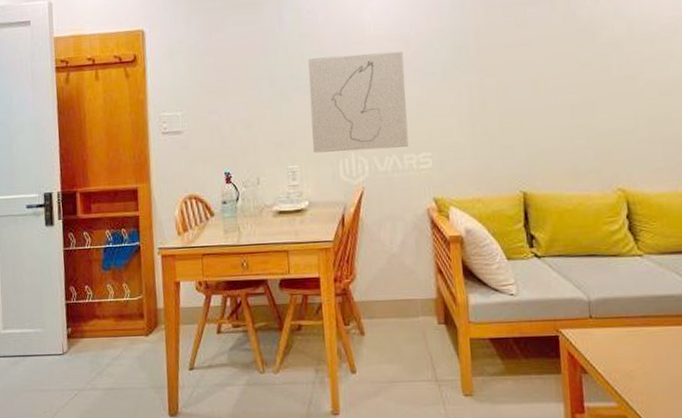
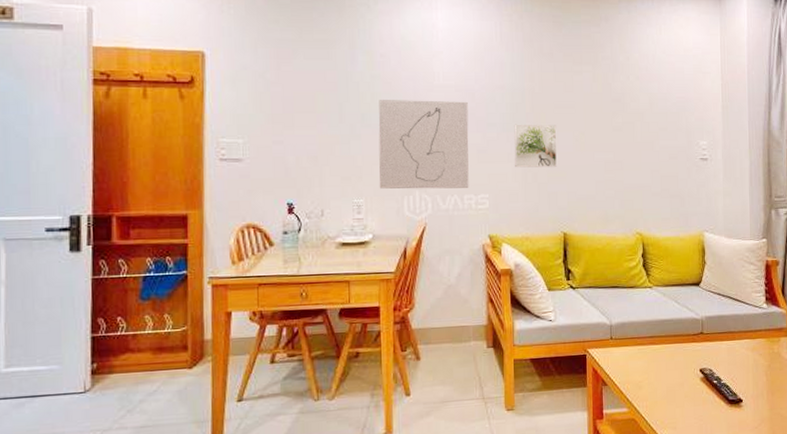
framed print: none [457,67,511,120] -> present [514,124,557,168]

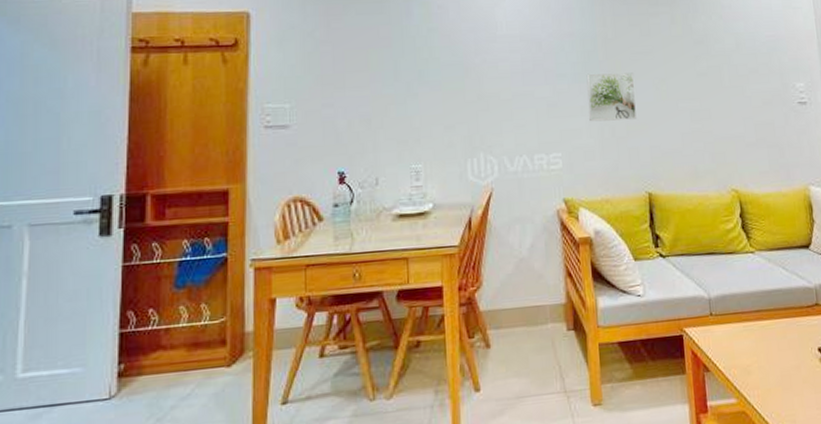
wall art: present [378,100,469,189] -> none [437,51,539,152]

